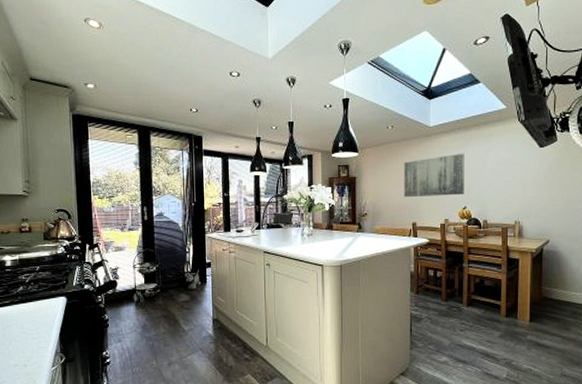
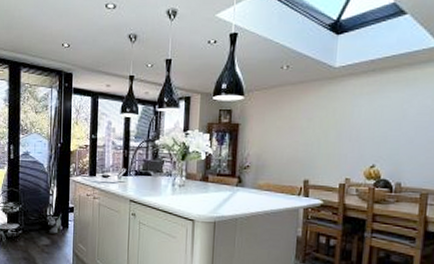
wall art: present [404,153,465,198] -> none [296,100,378,151]

